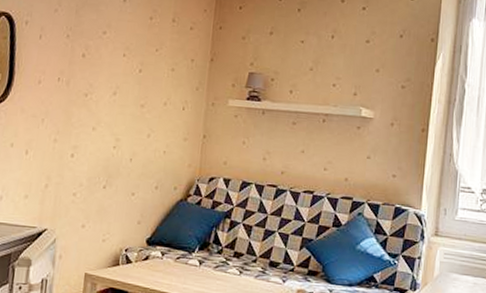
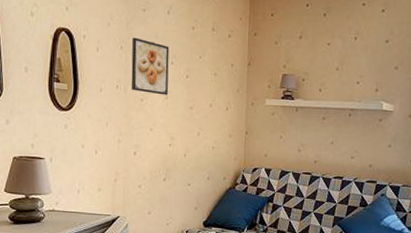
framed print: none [75,25,123,91] -> present [131,37,170,95]

